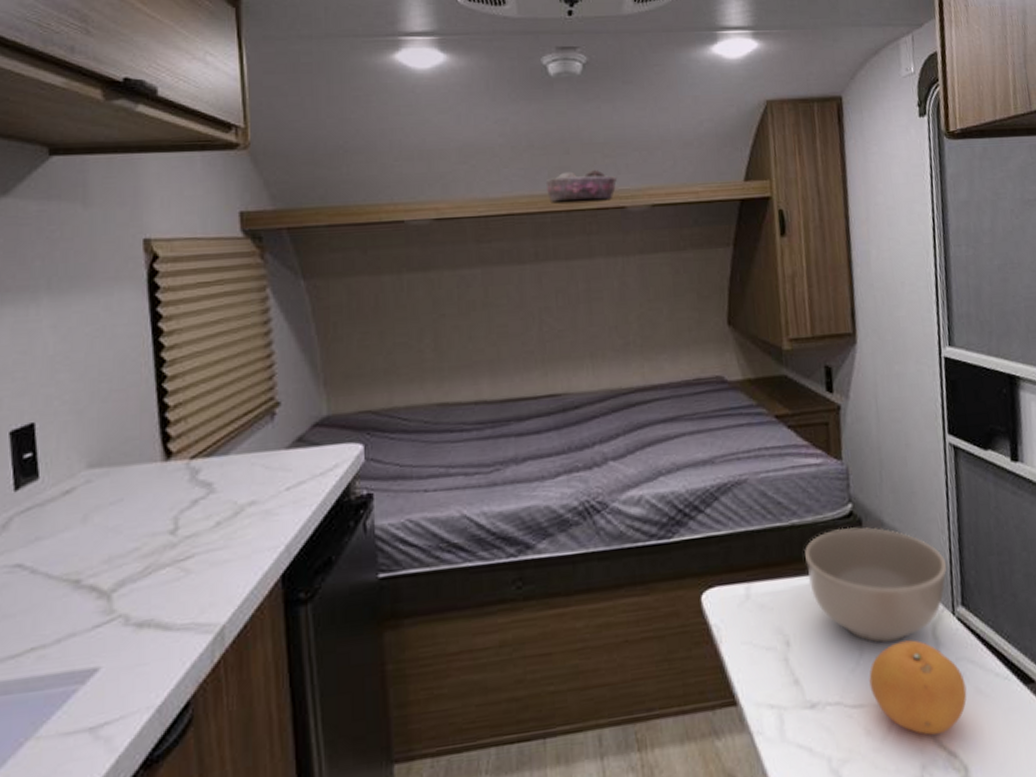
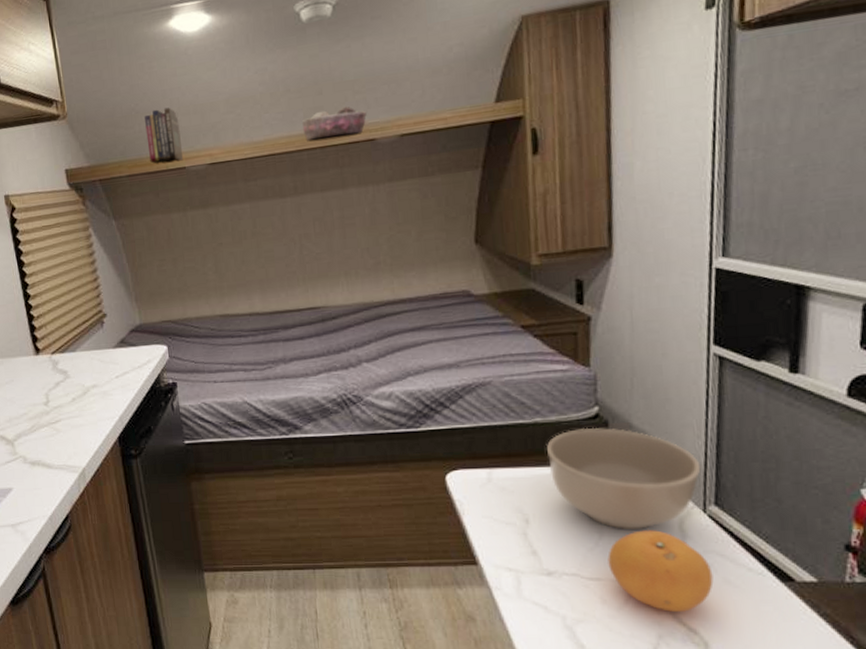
books: none [355,149,402,215] -> present [144,107,184,164]

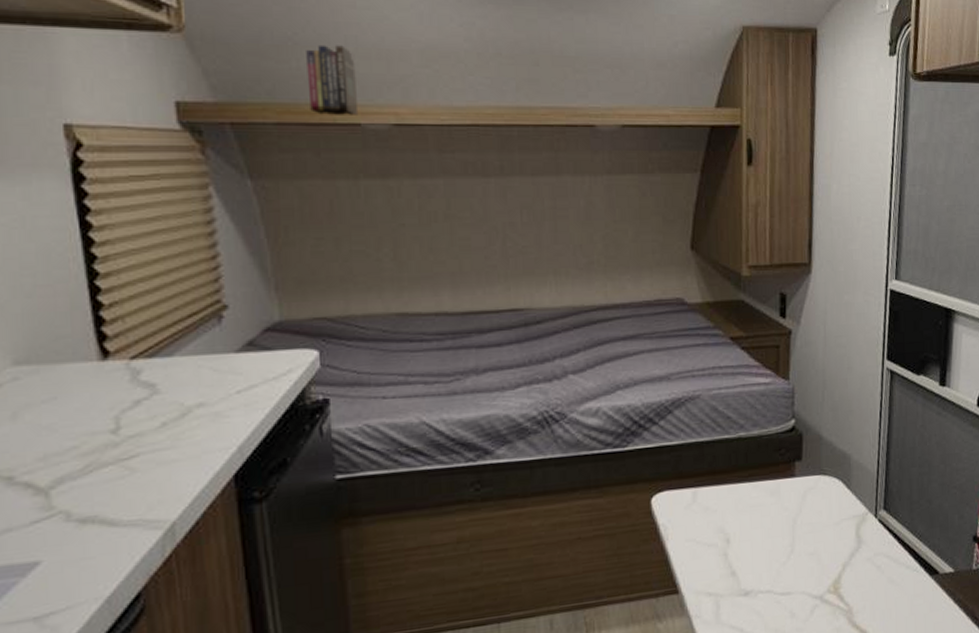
decorative basket: present [302,106,367,142] -> none [514,84,587,119]
bowl: present [547,427,701,530] -> none [749,440,875,541]
fruit: present [607,530,714,612] -> none [797,538,881,617]

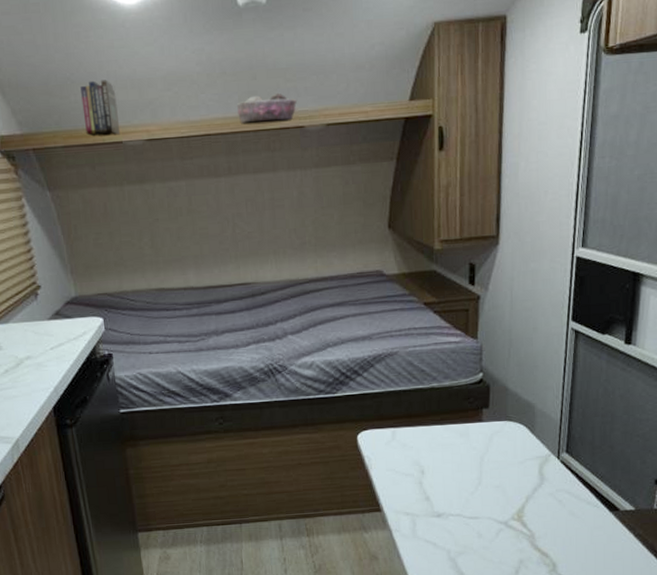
decorative basket: none [514,84,587,119] -> present [237,92,297,125]

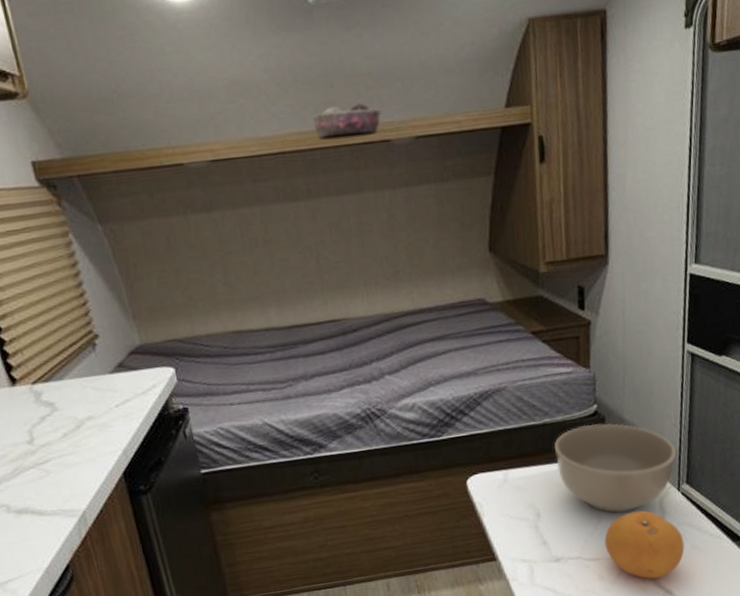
books: present [80,79,121,137] -> none [129,91,181,159]
bowl: none [441,390,558,476] -> present [554,423,677,514]
fruit: none [484,475,562,541] -> present [604,510,685,579]

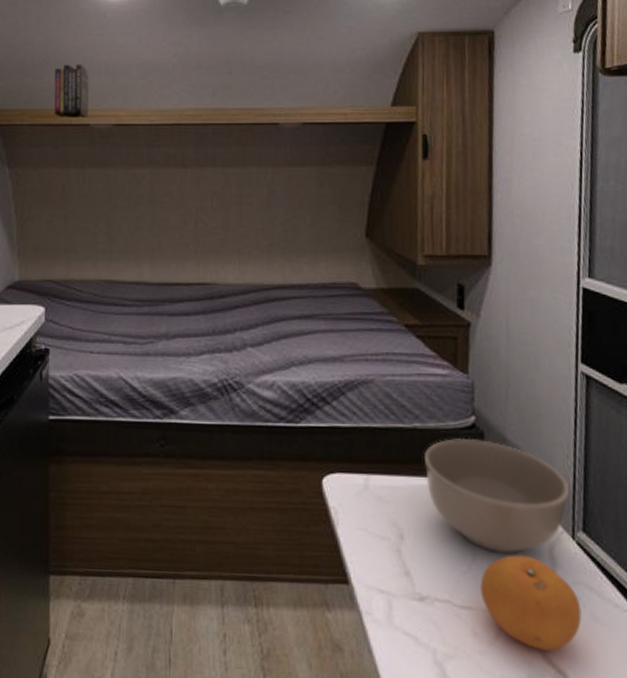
books: none [129,91,181,159] -> present [54,64,89,118]
decorative basket: present [313,102,381,141] -> none [211,88,272,118]

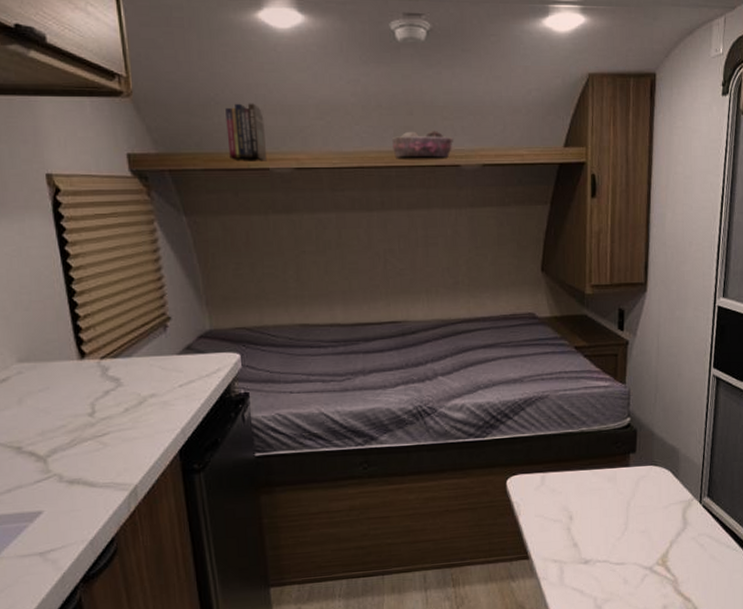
decorative basket: none [211,88,272,118] -> present [392,130,453,161]
bowl: present [425,437,570,555] -> none [590,435,700,521]
fruit: present [480,555,582,651] -> none [630,519,704,586]

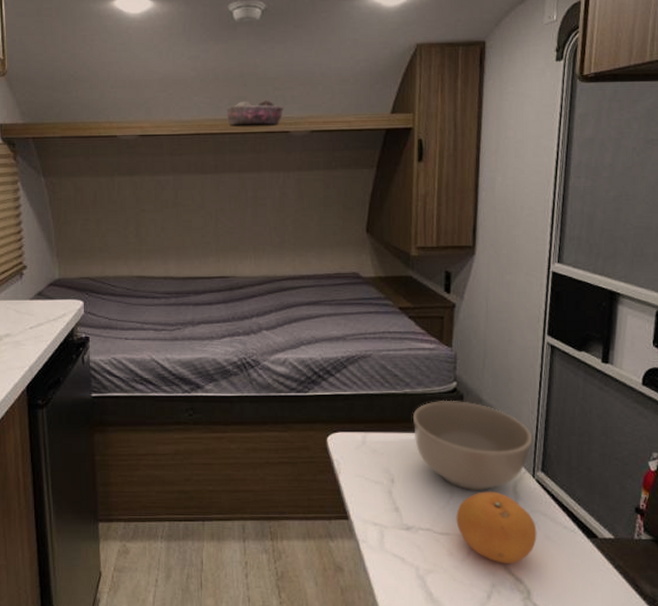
books: present [225,103,268,161] -> none [82,79,116,130]
bowl: none [590,435,700,521] -> present [413,400,533,491]
fruit: none [630,519,704,586] -> present [456,491,537,563]

